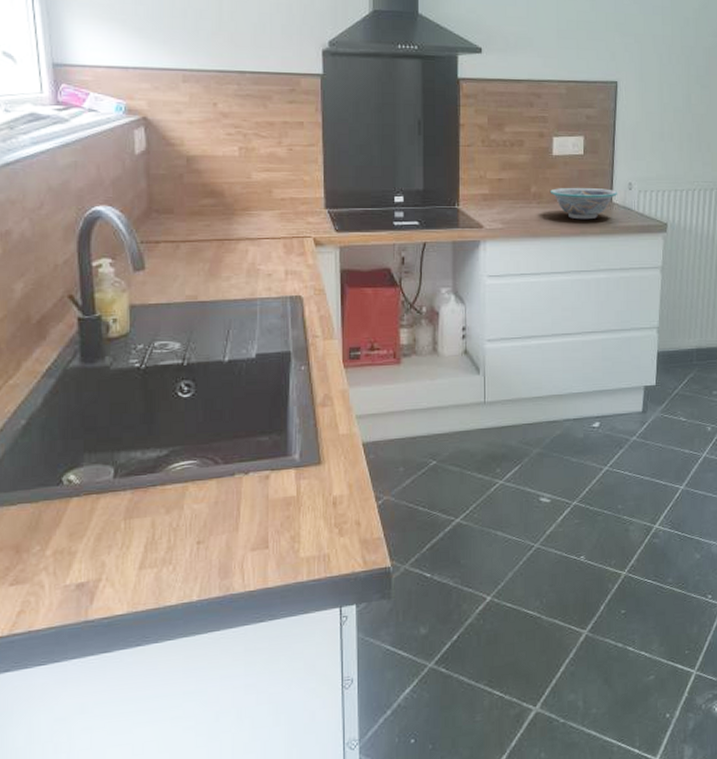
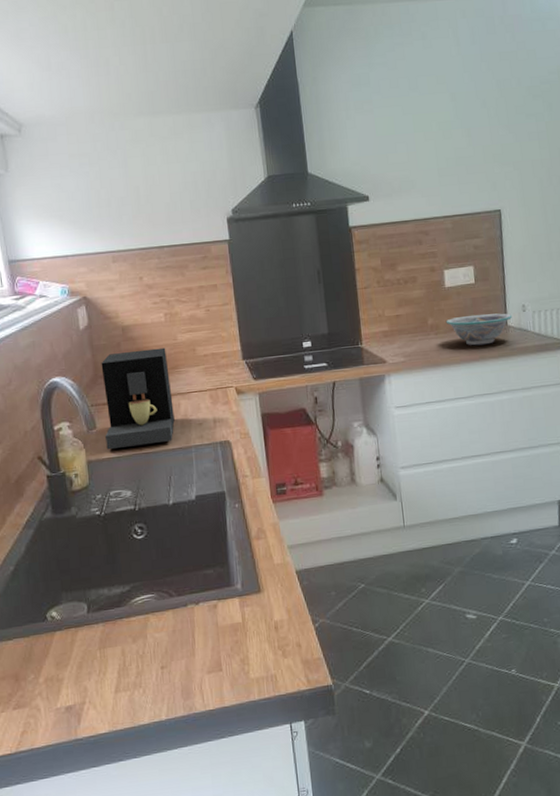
coffee maker: none [155,185,240,295] -> present [101,347,175,450]

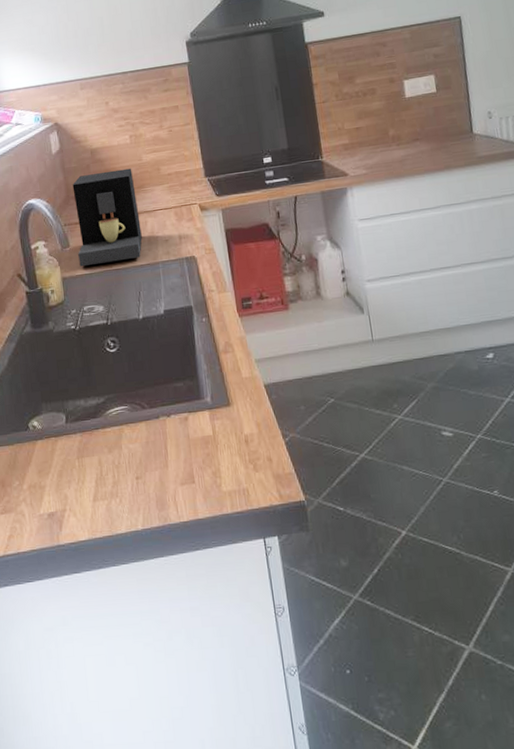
bowl: present [445,313,512,346] -> none [407,121,477,155]

